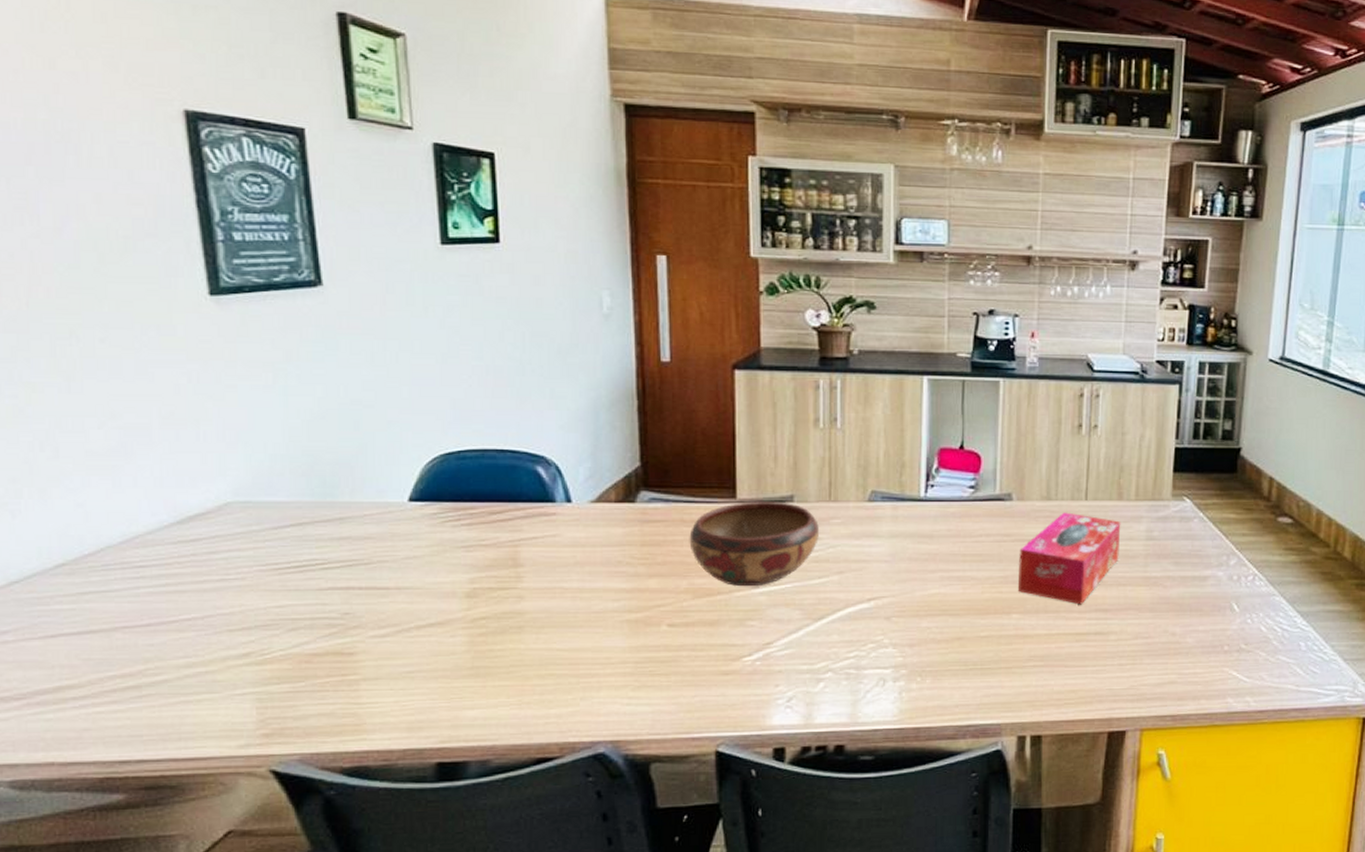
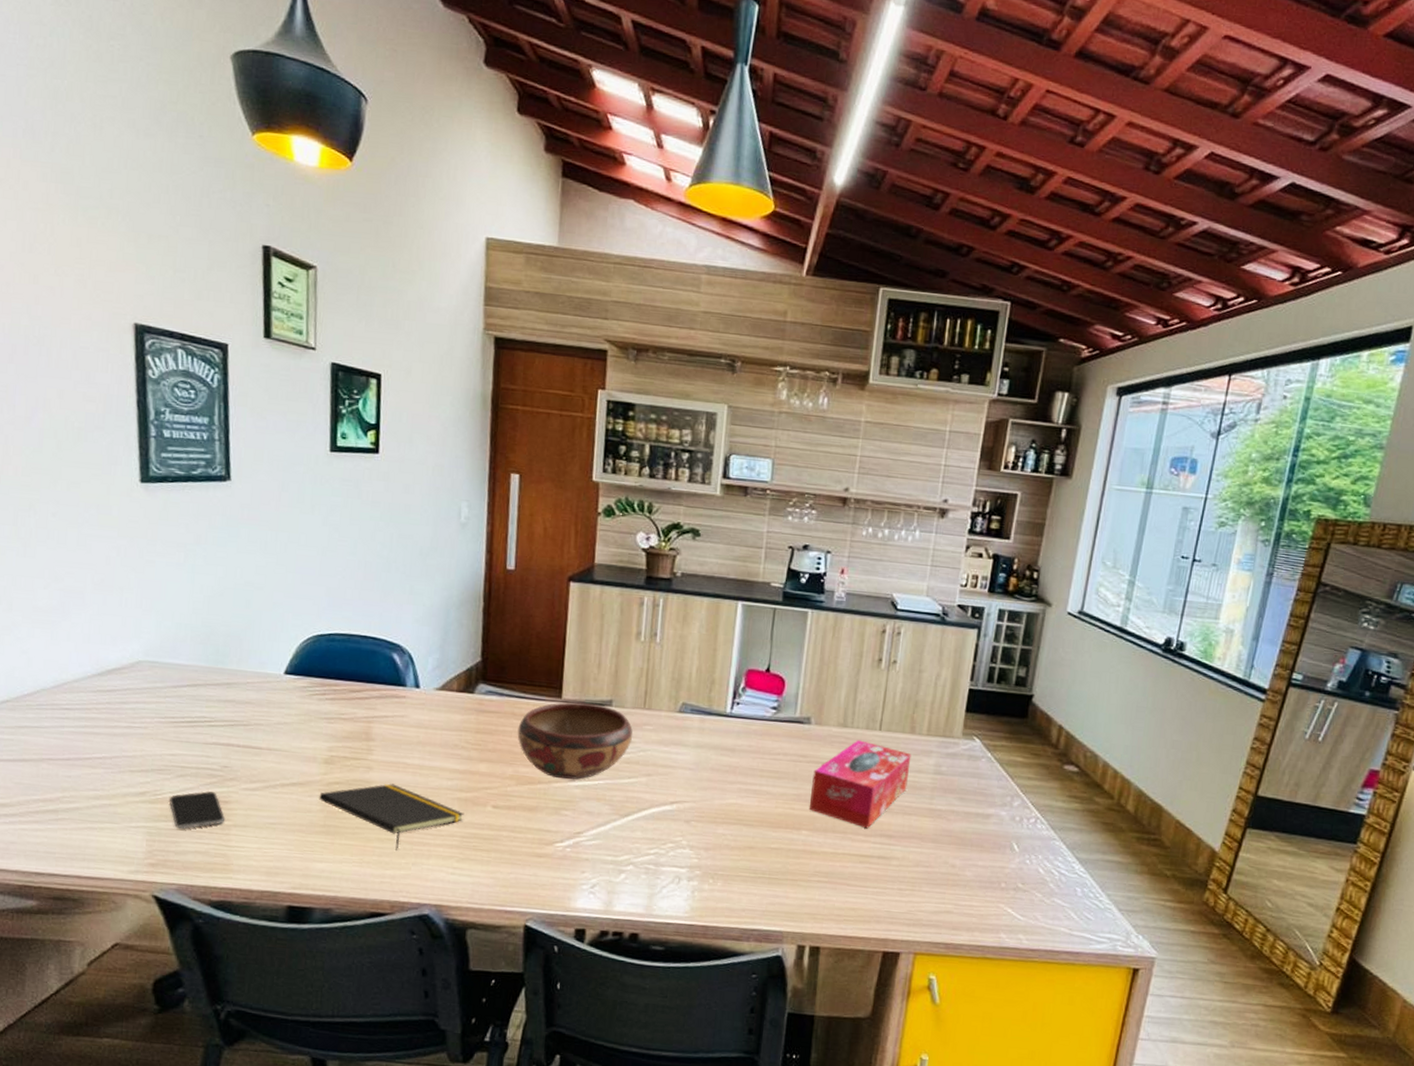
smartphone: none [280,643,352,691] -> present [169,790,226,830]
notepad: none [463,612,636,686] -> present [319,783,464,851]

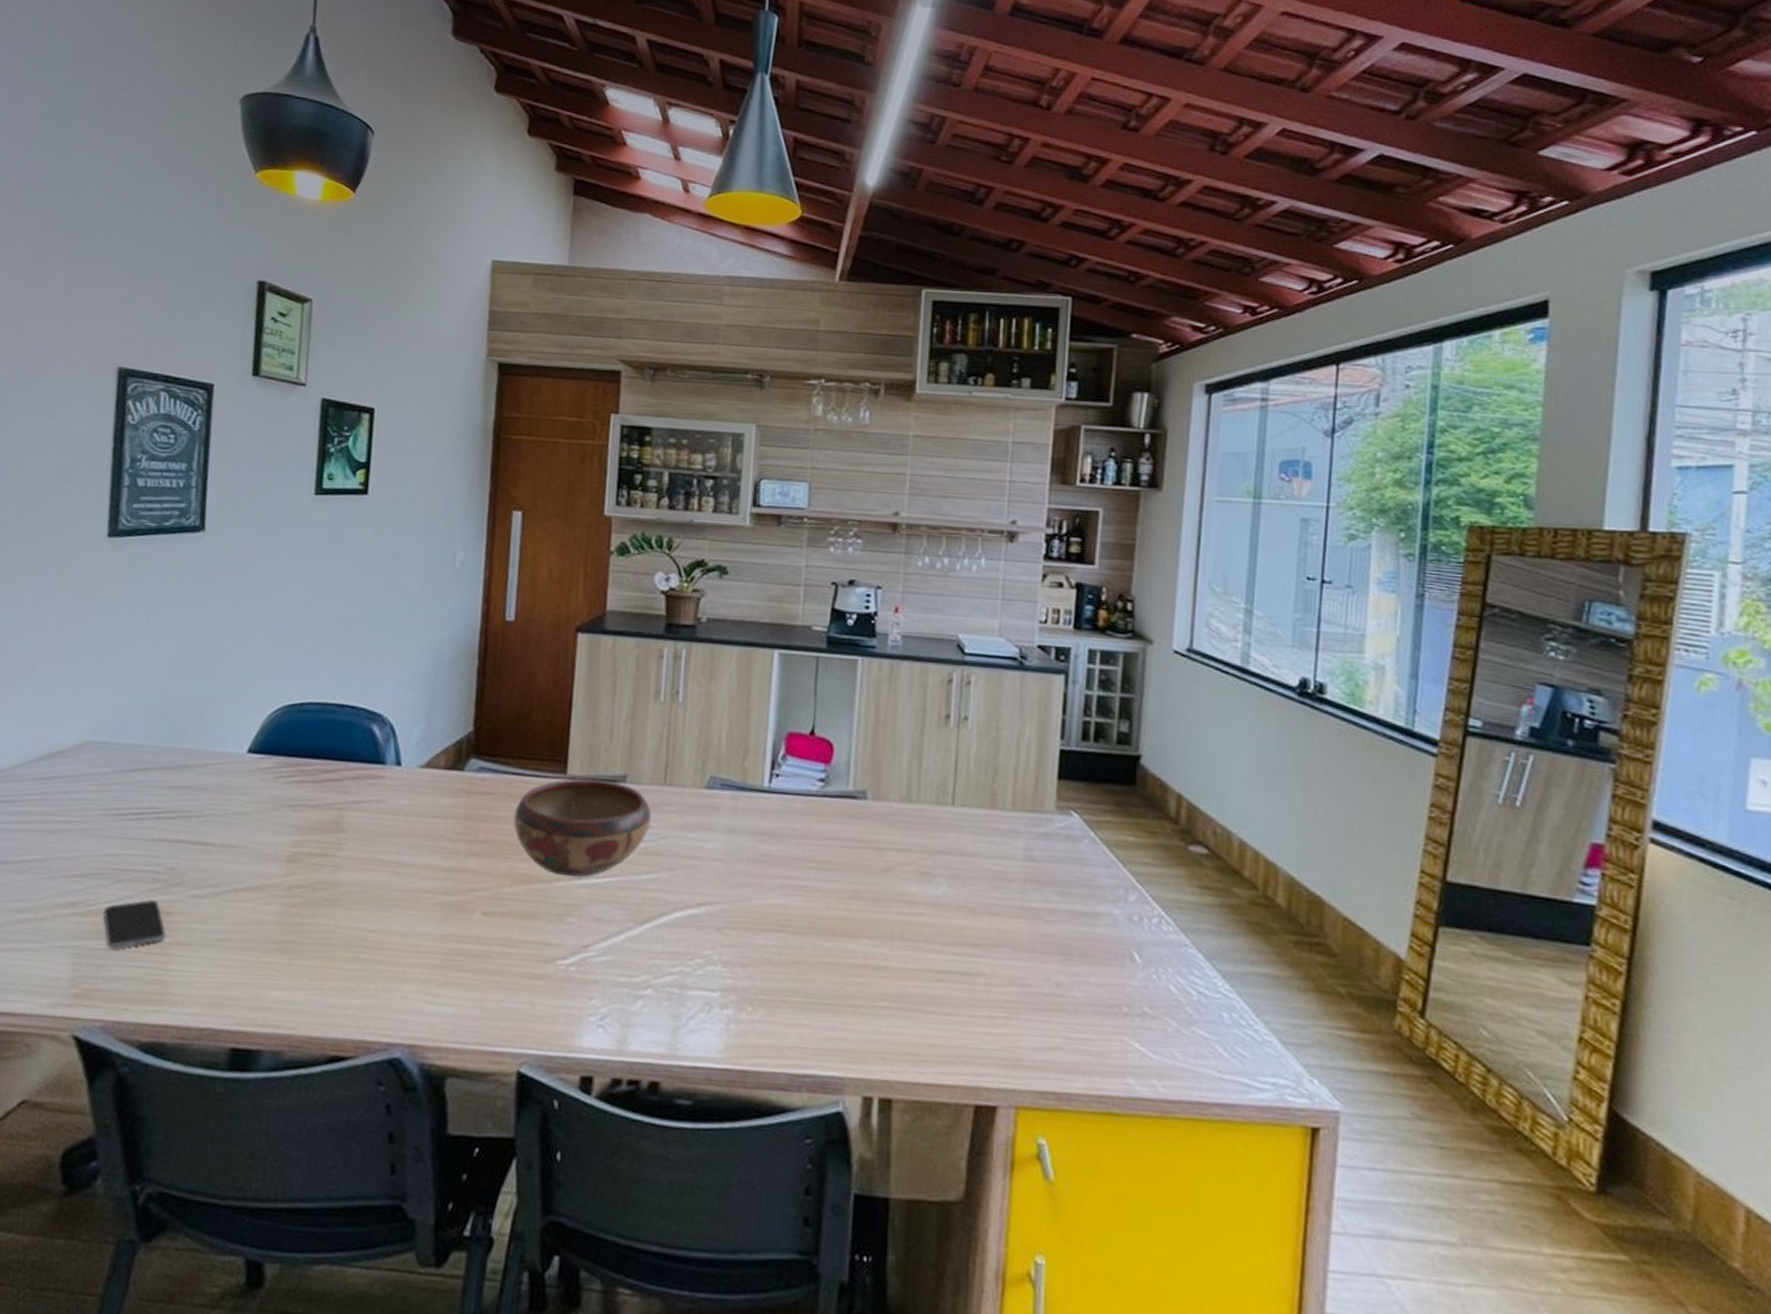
notepad: present [319,783,464,851] -> none [277,886,448,973]
tissue box: present [808,740,912,829] -> none [869,818,994,935]

